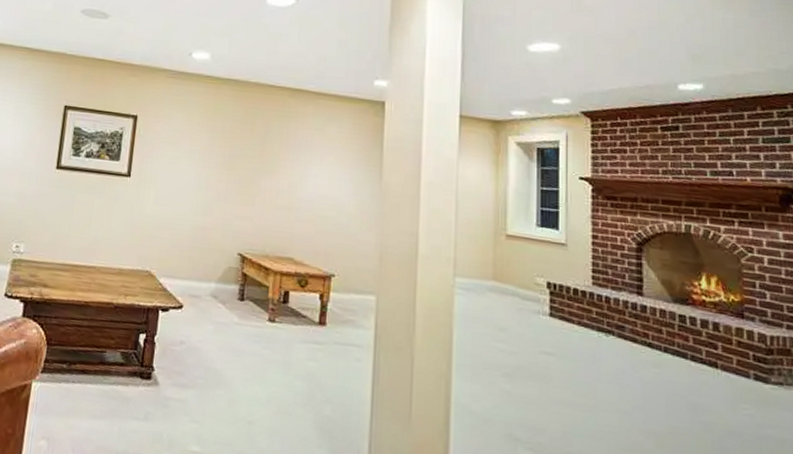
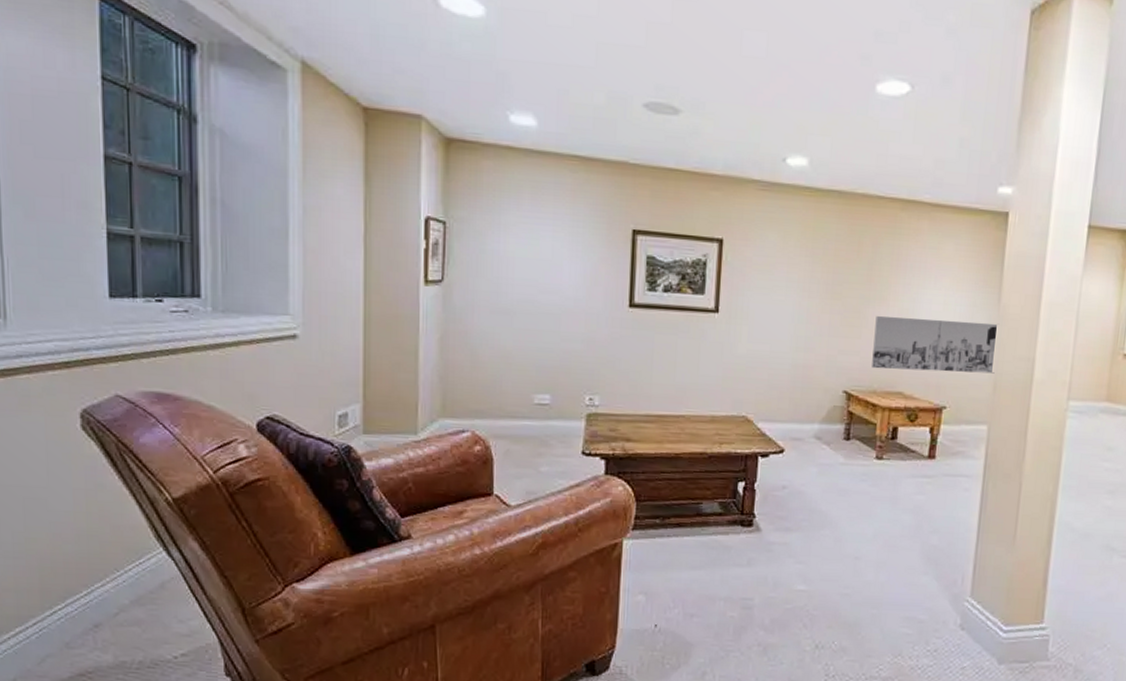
wall art: none [264,187,382,246] -> present [872,316,1000,374]

